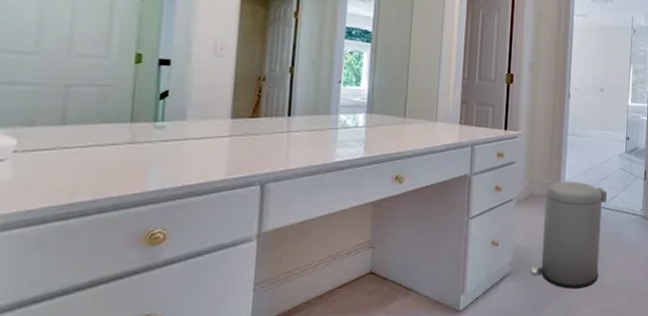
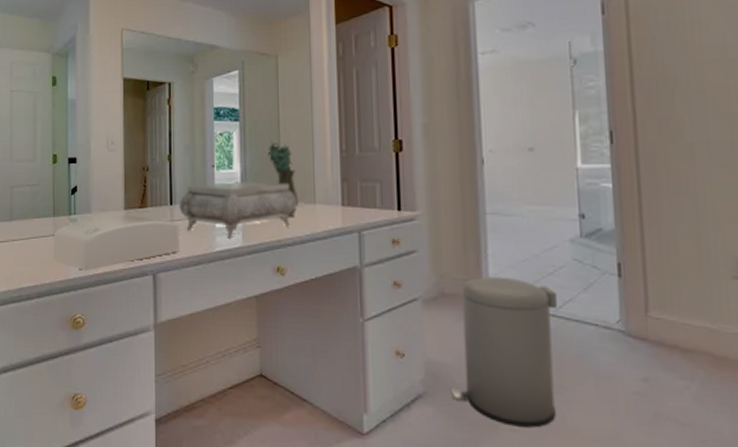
tissue dispenser: none [126,124,297,182] -> present [53,216,180,271]
jewelry box: none [298,98,420,150] -> present [179,182,296,239]
vase: none [396,64,422,132] -> present [267,141,299,217]

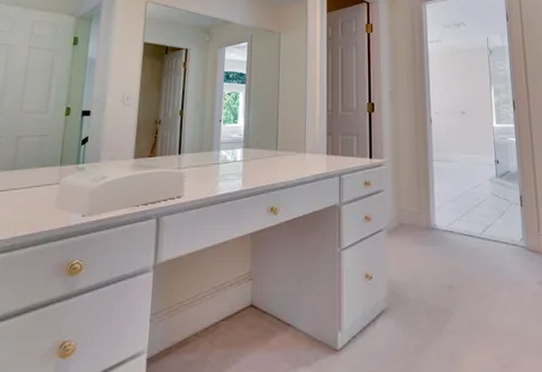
jewelry box: present [179,182,296,239] -> none [187,134,290,184]
vase: present [267,141,299,217] -> none [268,101,292,164]
pedal bin: present [451,276,558,428] -> none [407,209,482,330]

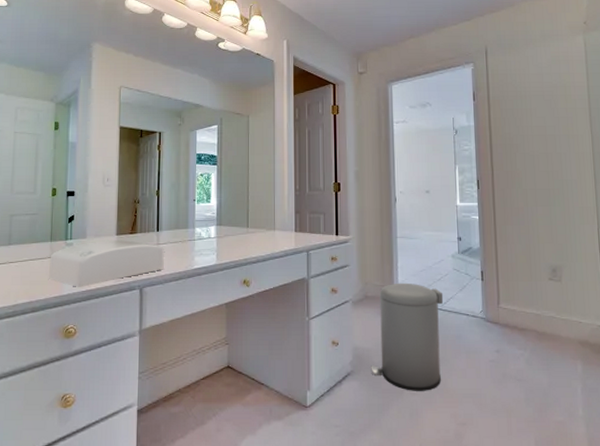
pedal bin: none [407,209,482,330] -> present [371,282,444,391]

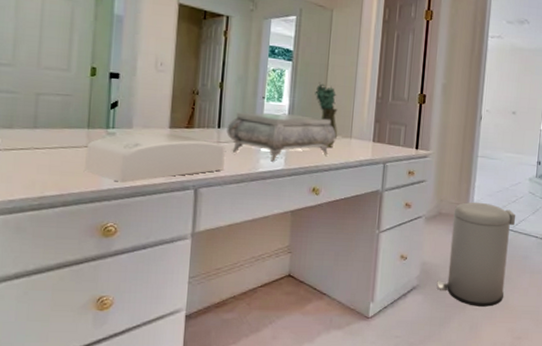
jewelry box: none [164,213,260,258] -> present [226,112,336,162]
vase: none [239,181,262,240] -> present [315,82,338,147]

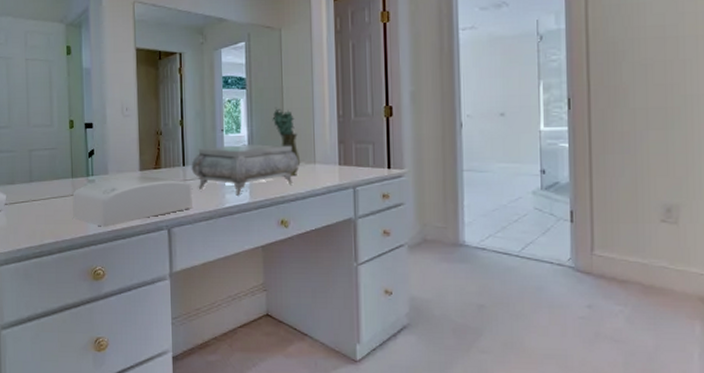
pedal bin: present [436,202,516,307] -> none [431,224,521,349]

